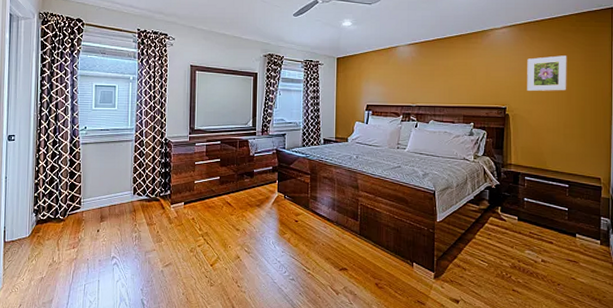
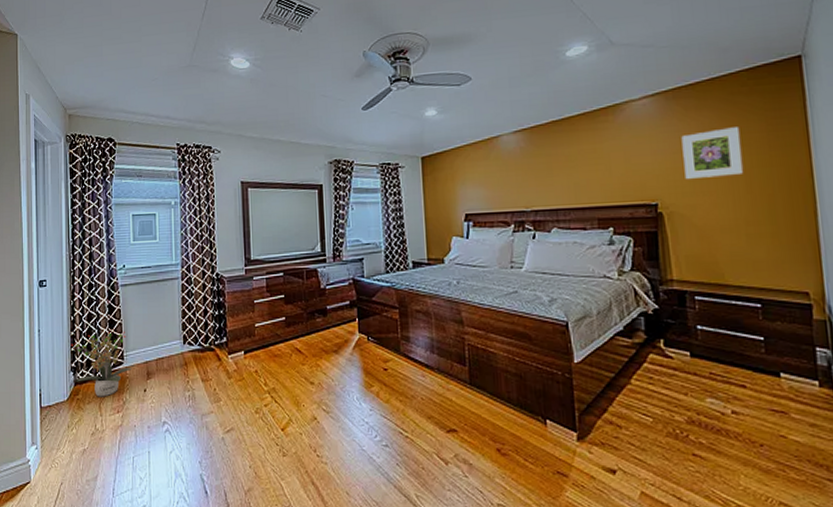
potted plant: none [34,181,88,235] -> present [70,330,132,397]

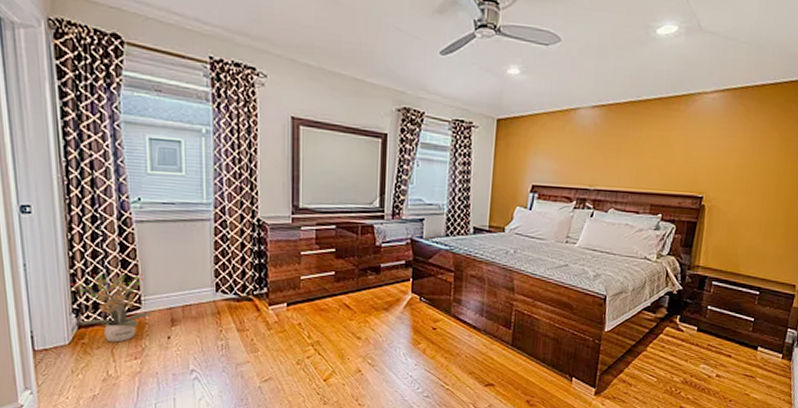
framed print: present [681,127,744,179] -> none [731,133,785,179]

